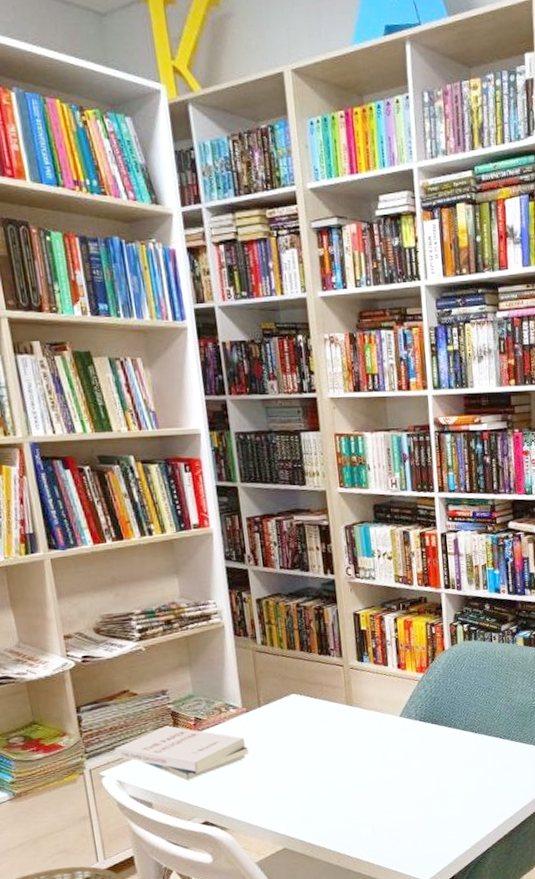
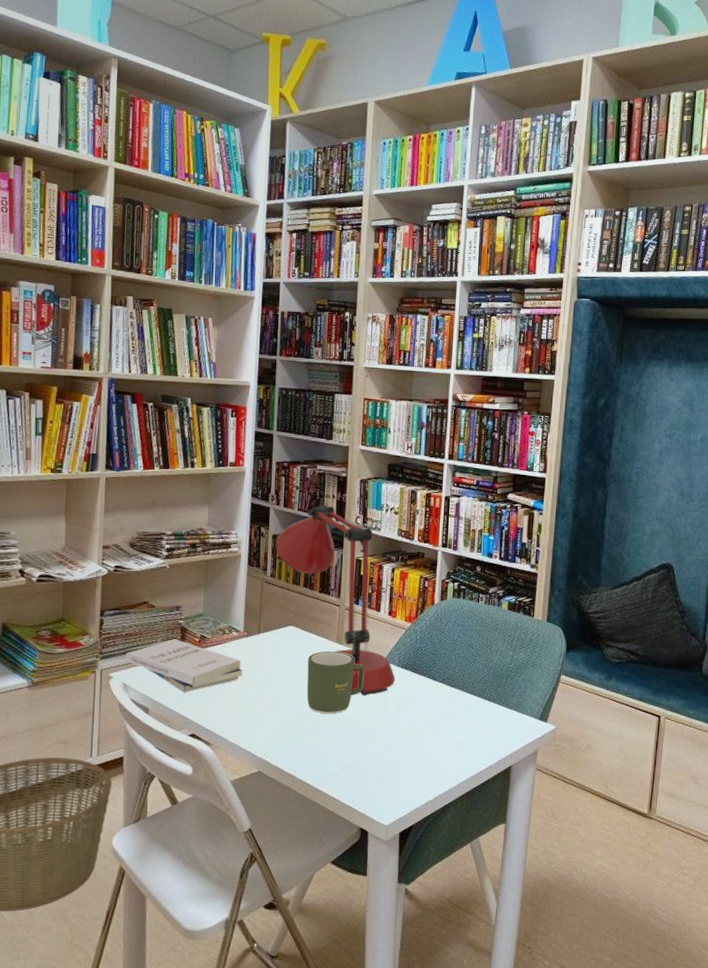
desk lamp: none [260,558,414,755] -> present [275,504,395,696]
mug: none [317,714,382,780] -> present [306,651,365,714]

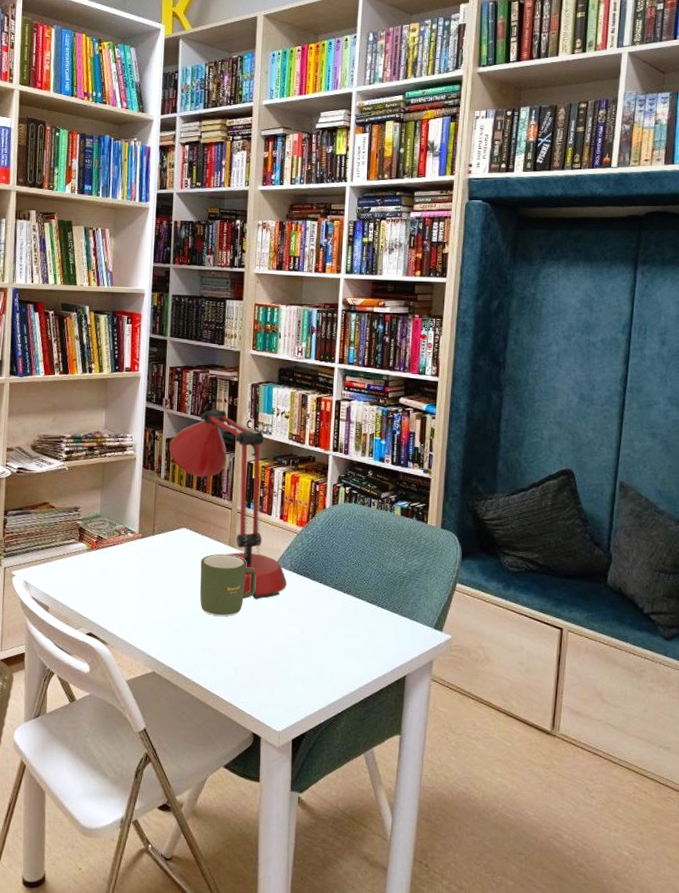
books: present [125,639,243,692] -> none [27,539,138,592]

